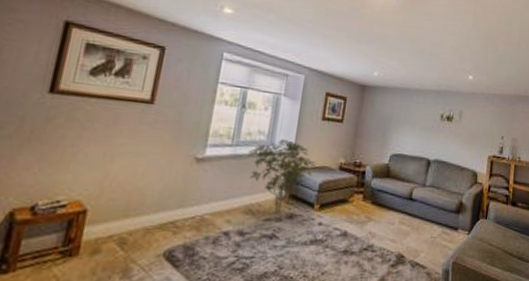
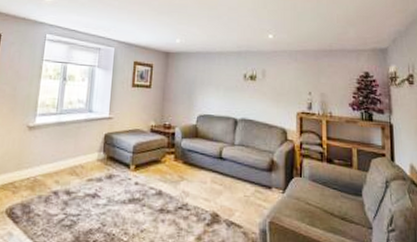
shrub: present [247,139,316,213] -> none [70,106,129,174]

